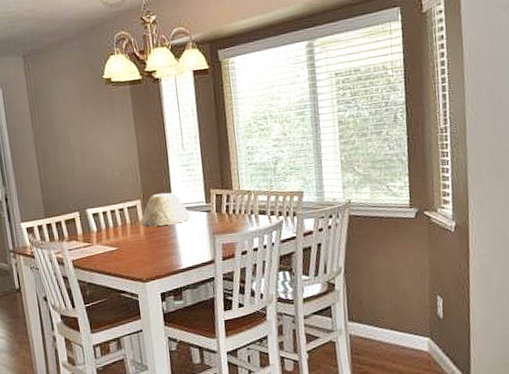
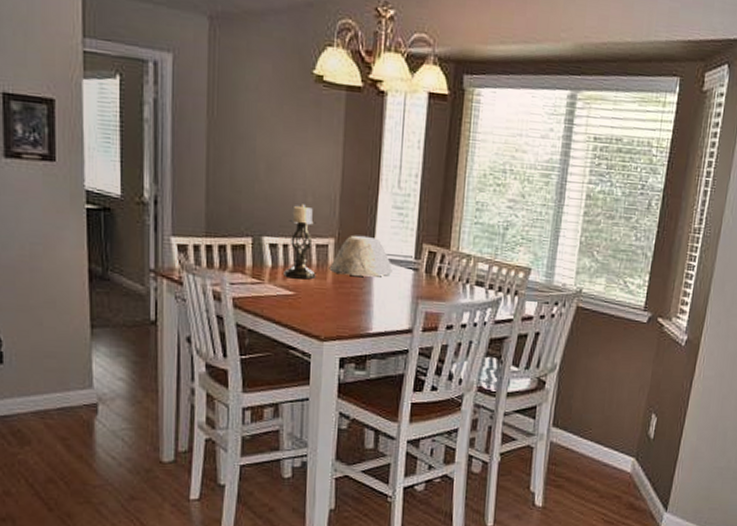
candle holder: none [104,178,132,238] -> present [283,204,316,280]

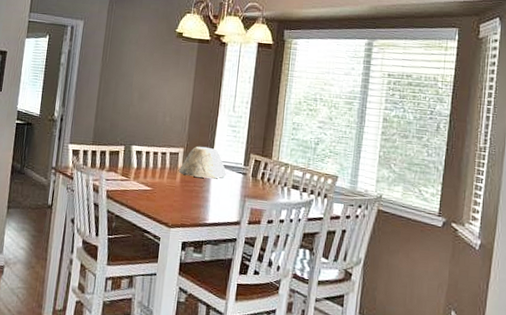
candle holder: present [283,204,316,280] -> none [144,122,170,179]

